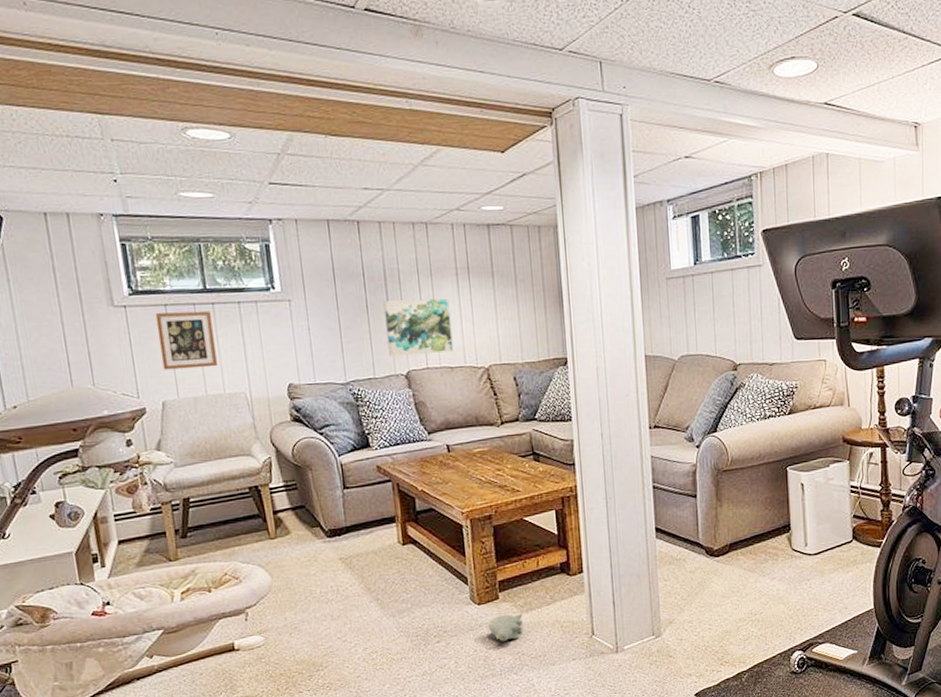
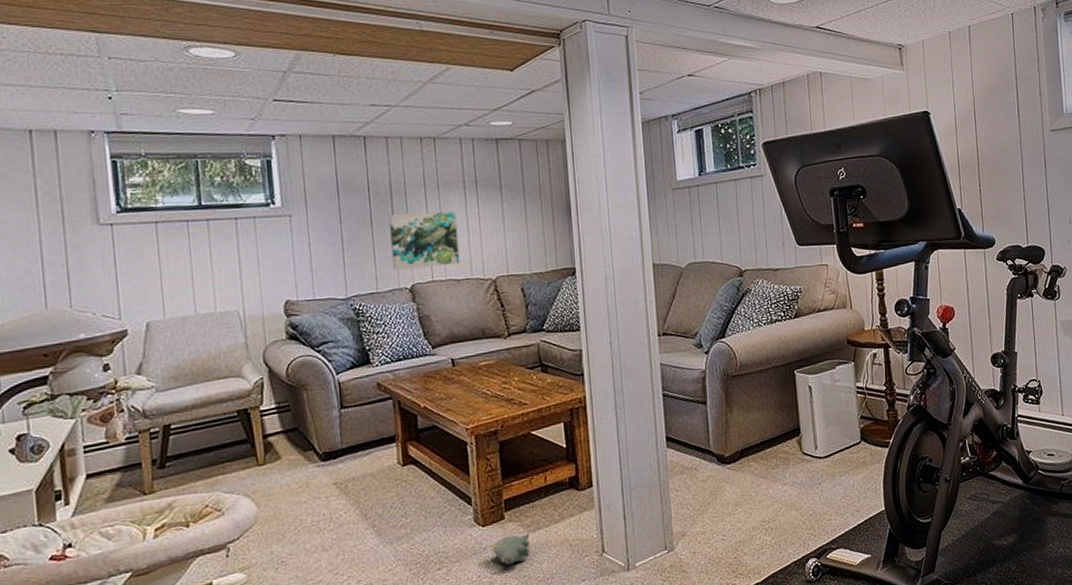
picture frame: present [155,310,219,370] -> none [144,227,211,290]

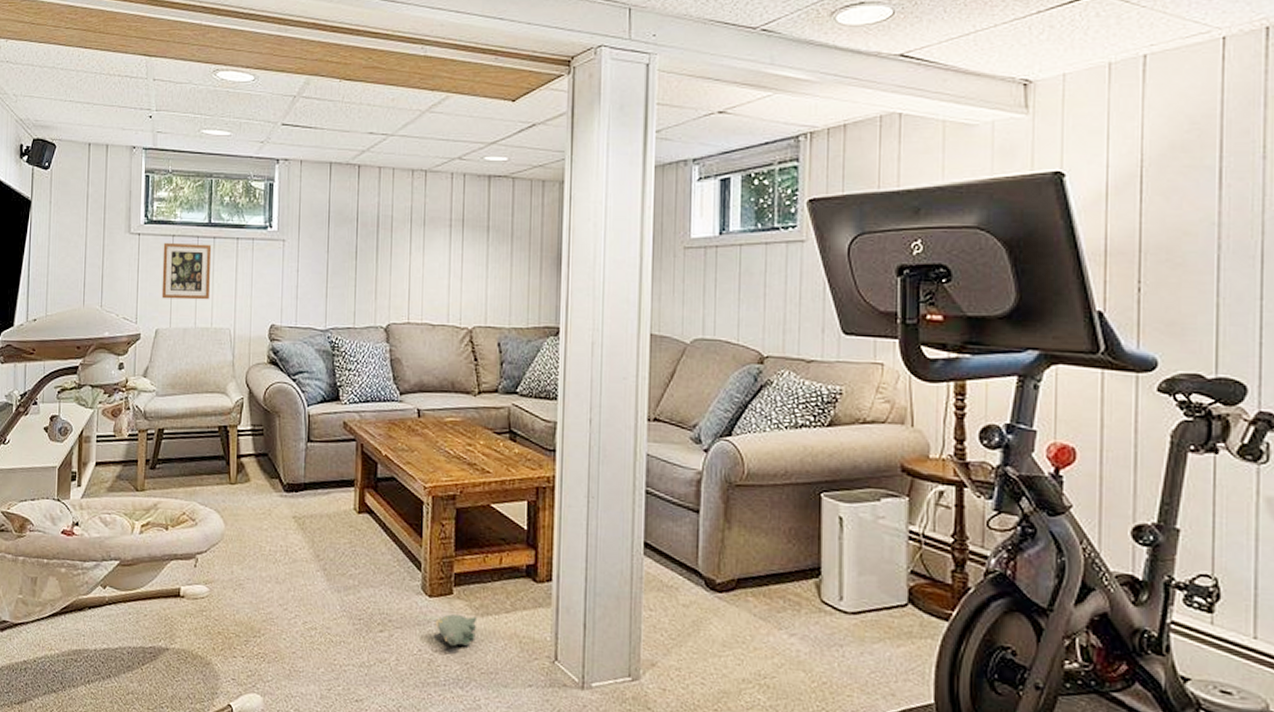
picture frame: none [144,227,211,290] -> present [161,243,212,300]
wall art: present [389,211,460,271] -> none [371,249,439,309]

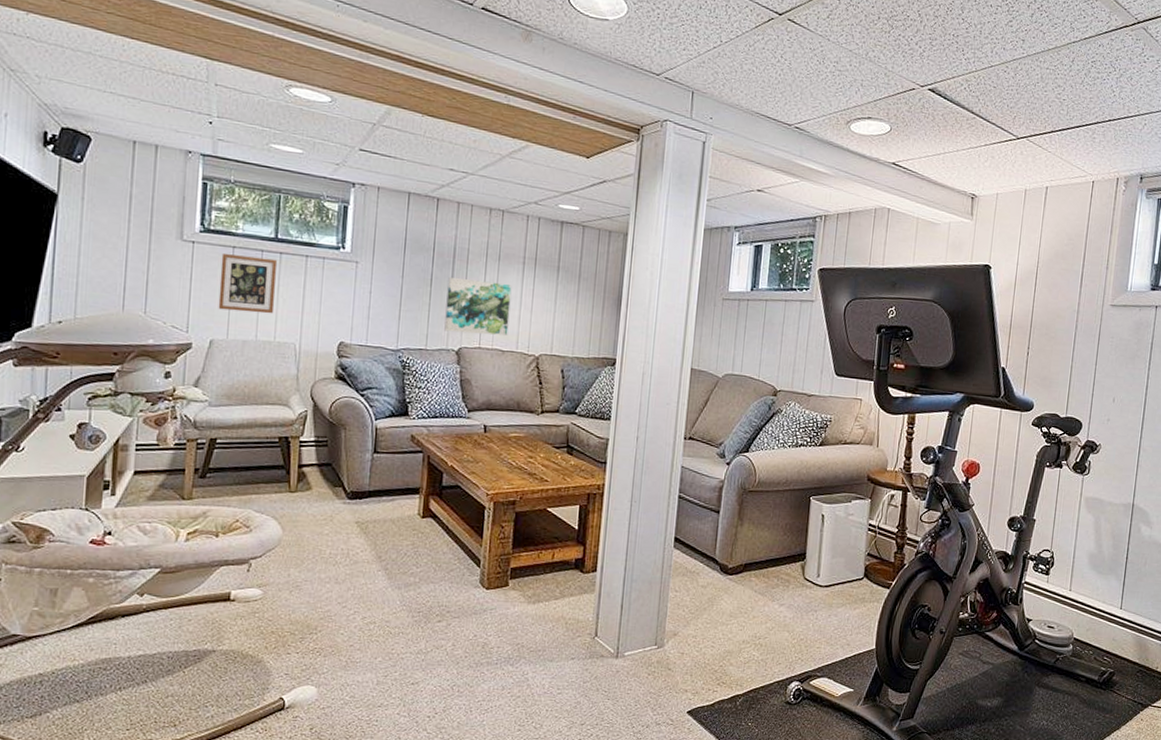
wall art: none [371,249,439,309] -> present [444,278,512,336]
plush toy: present [435,614,478,646] -> none [490,603,530,630]

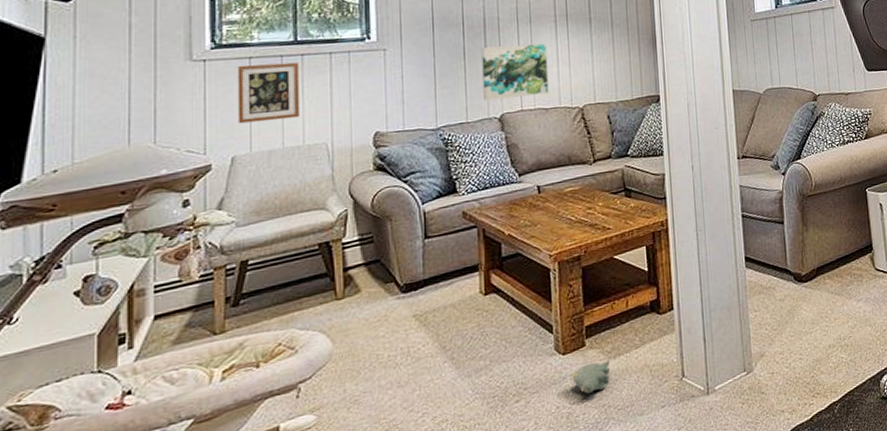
plush toy: none [490,603,530,630] -> present [570,360,611,394]

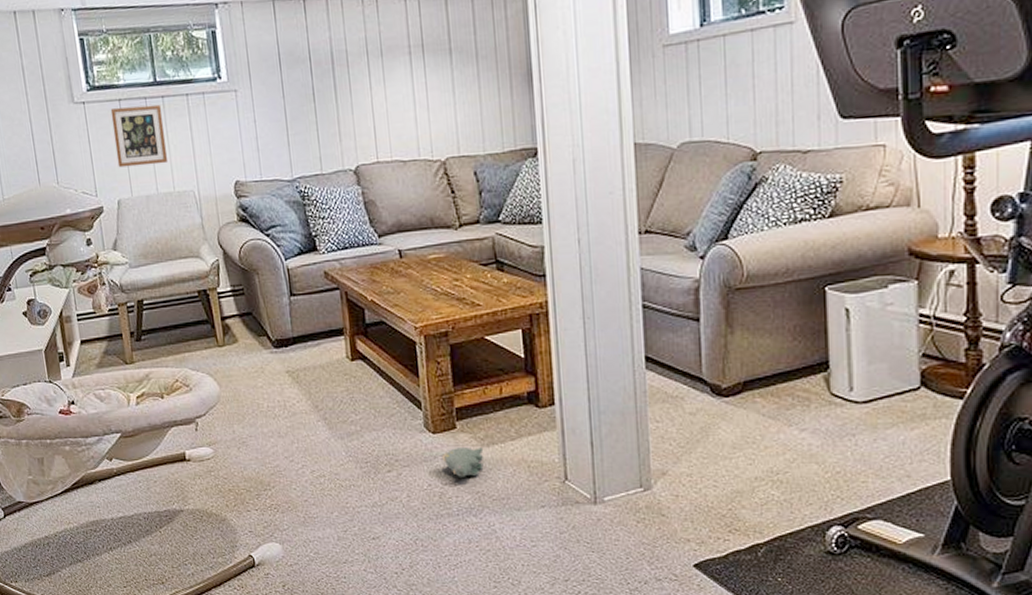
wall art: present [481,43,549,101] -> none [331,81,407,150]

